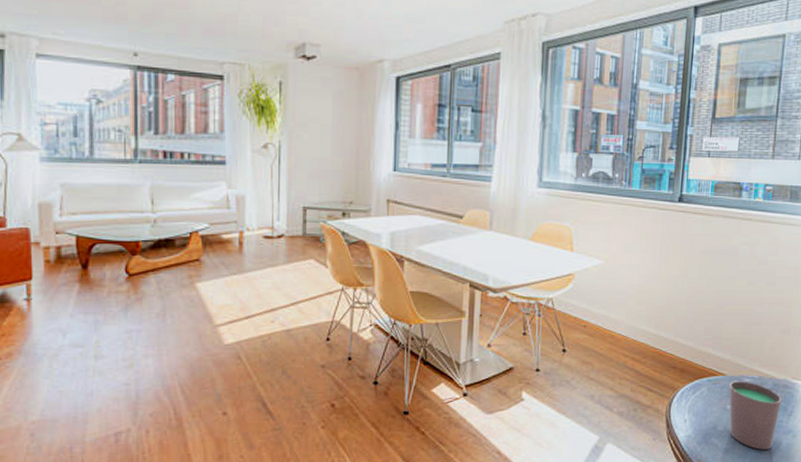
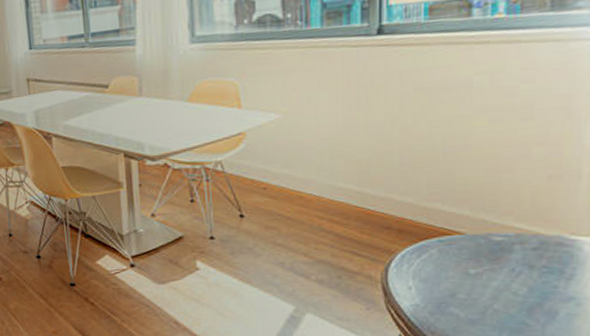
cup: present [729,381,783,450] -> none [471,240,556,321]

